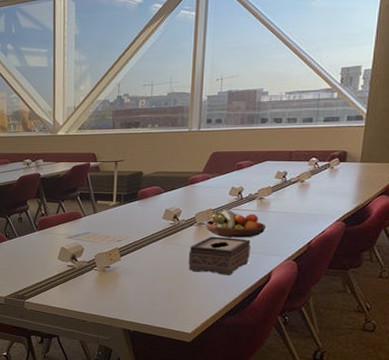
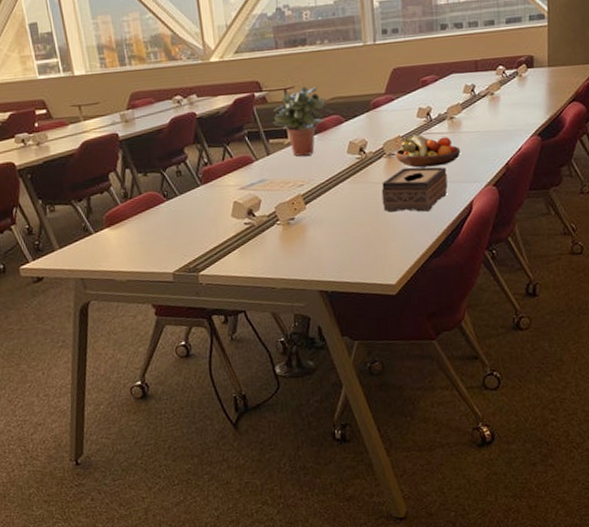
potted plant: none [103,161,155,217] -> present [273,86,334,157]

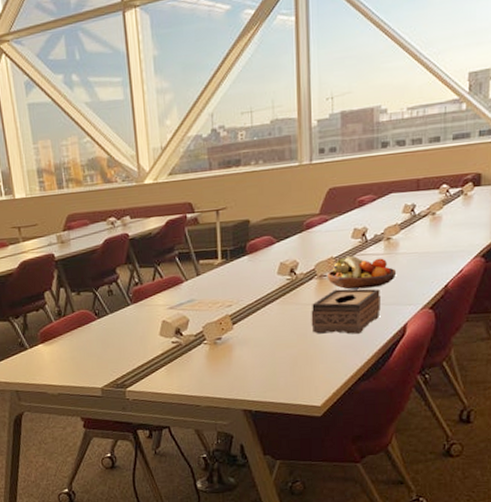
potted plant: present [273,86,334,157] -> none [204,207,265,277]

